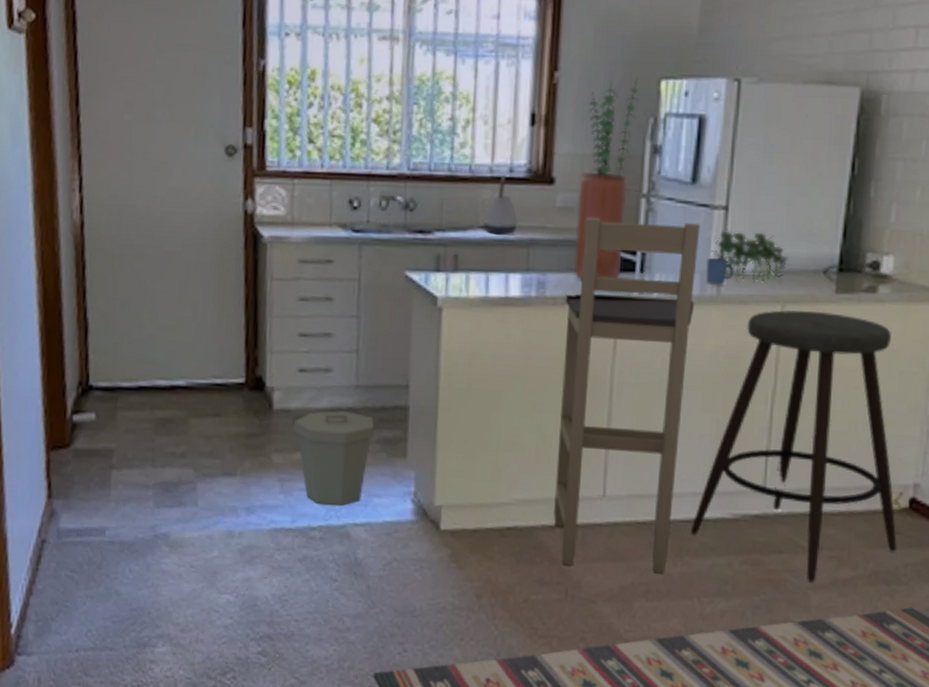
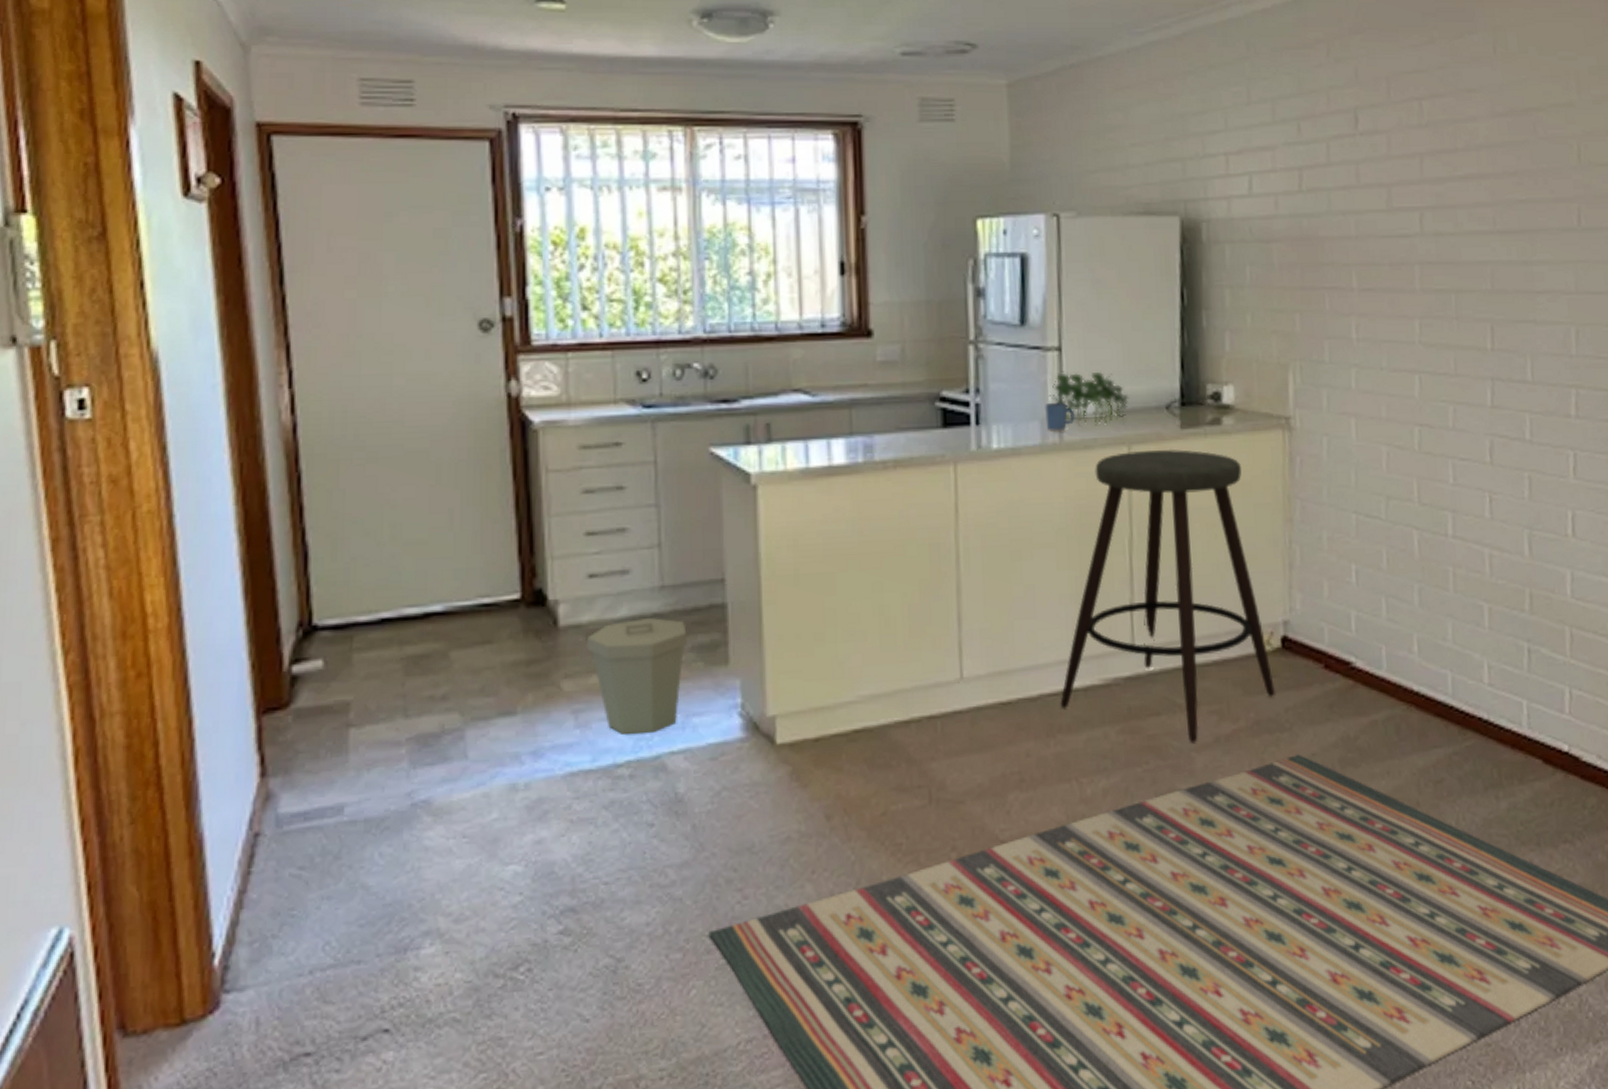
kettle: present [482,176,519,234] -> none [795,332,837,396]
bar stool: present [552,218,701,574] -> none [896,367,1040,765]
vase: present [574,77,639,280] -> none [900,217,955,439]

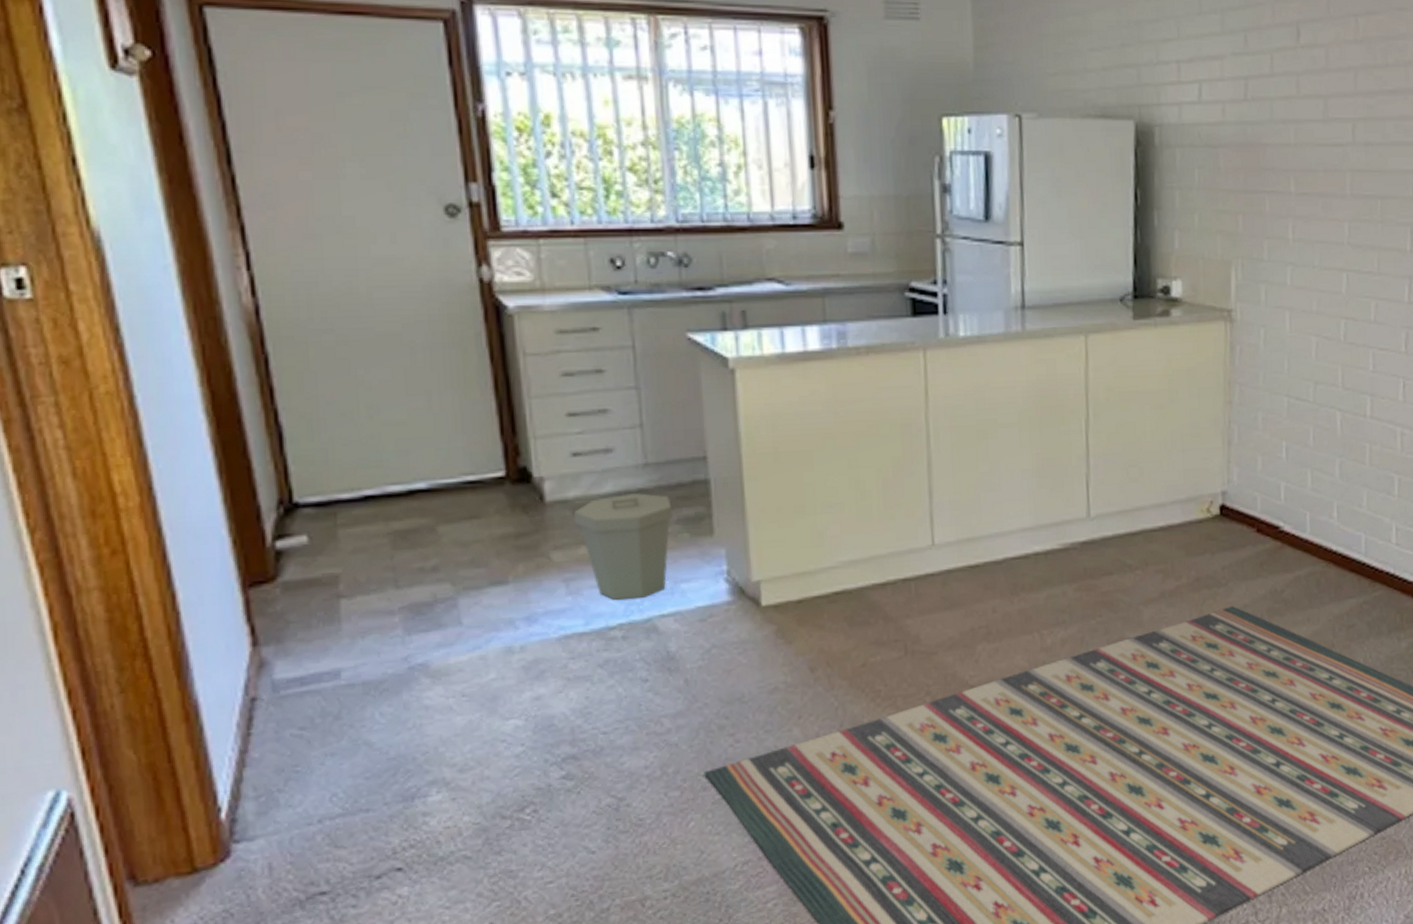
mug: present [1045,403,1078,431] -> none [1008,294,1039,321]
plant: present [1049,371,1129,425] -> none [1012,265,1086,316]
bar stool: present [1060,448,1275,743] -> none [1023,337,1213,598]

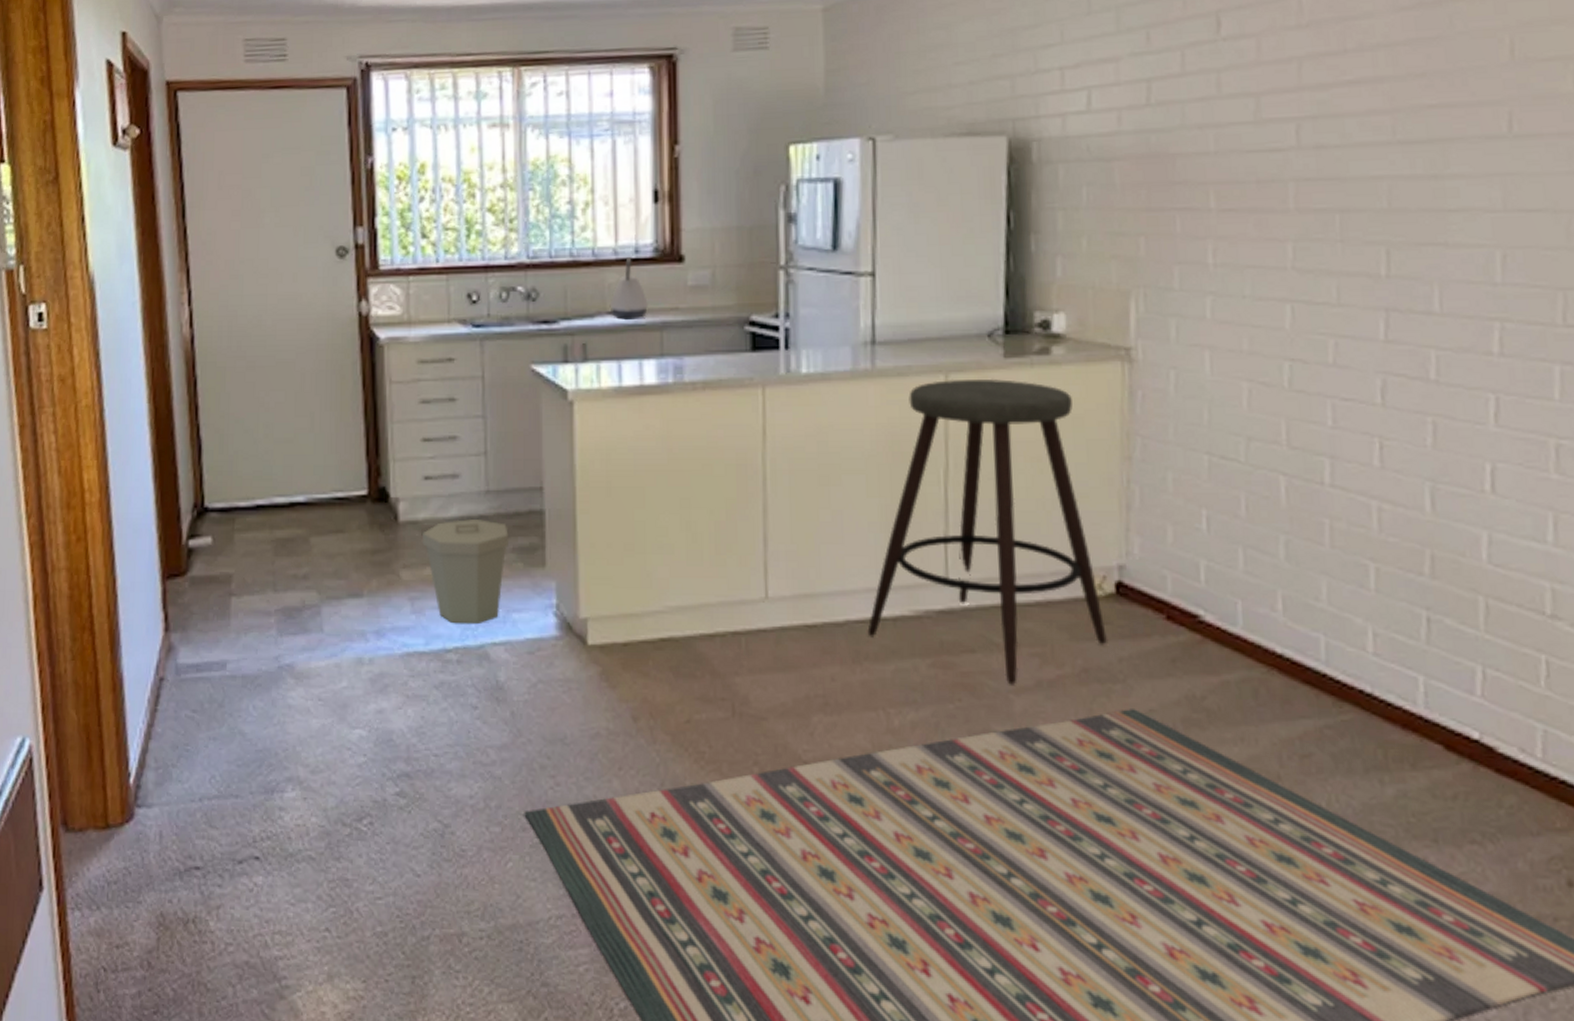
kettle: none [768,223,810,285] -> present [609,257,649,318]
bar stool: none [1023,337,1213,598] -> present [867,378,1107,685]

